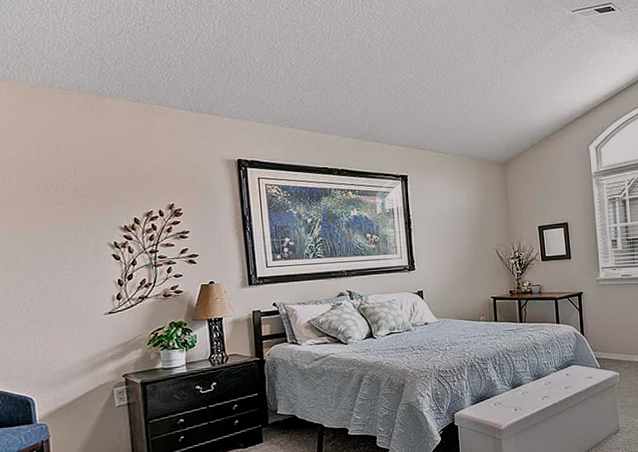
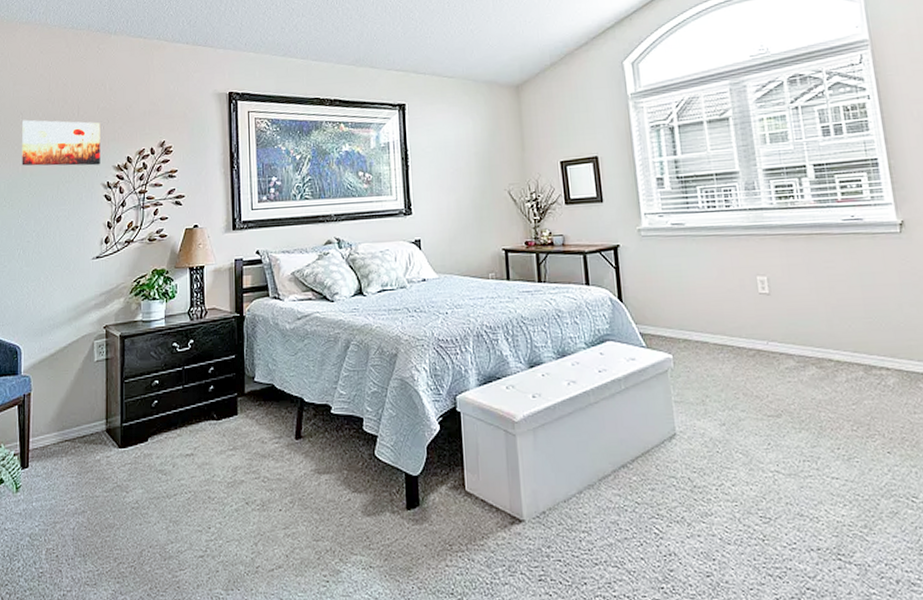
wall art: none [10,180,105,227] -> present [21,119,101,166]

